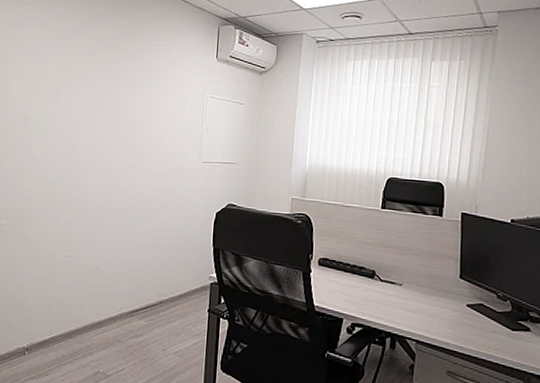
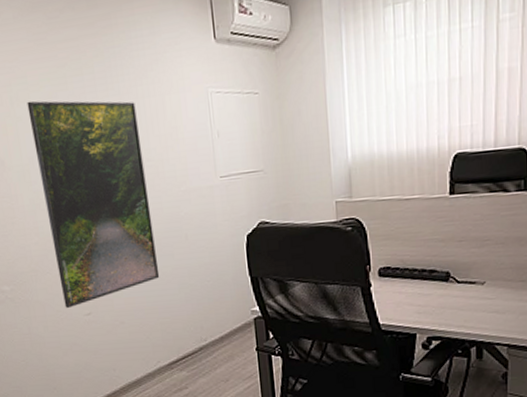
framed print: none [51,75,145,248] -> present [27,100,160,308]

